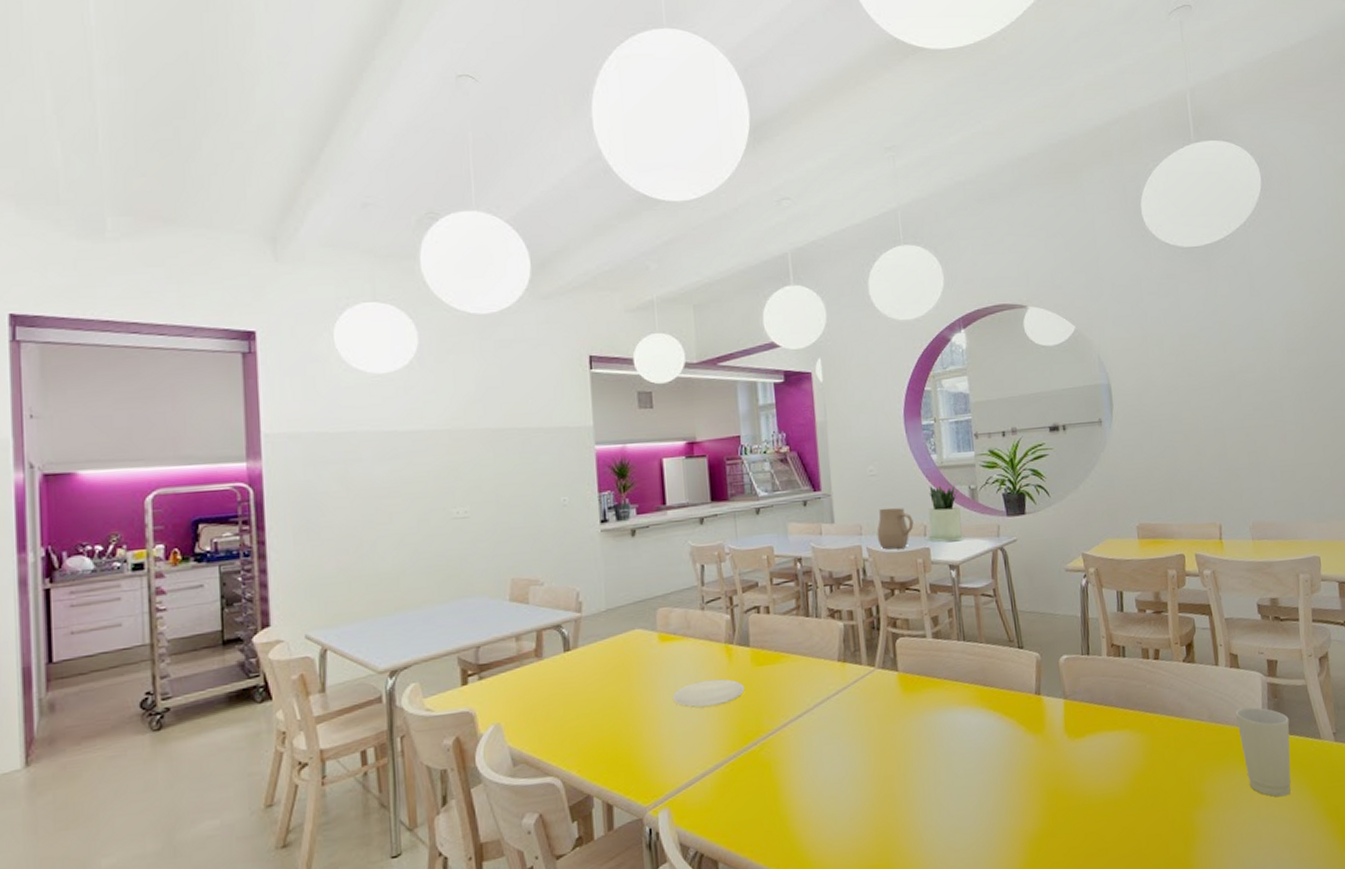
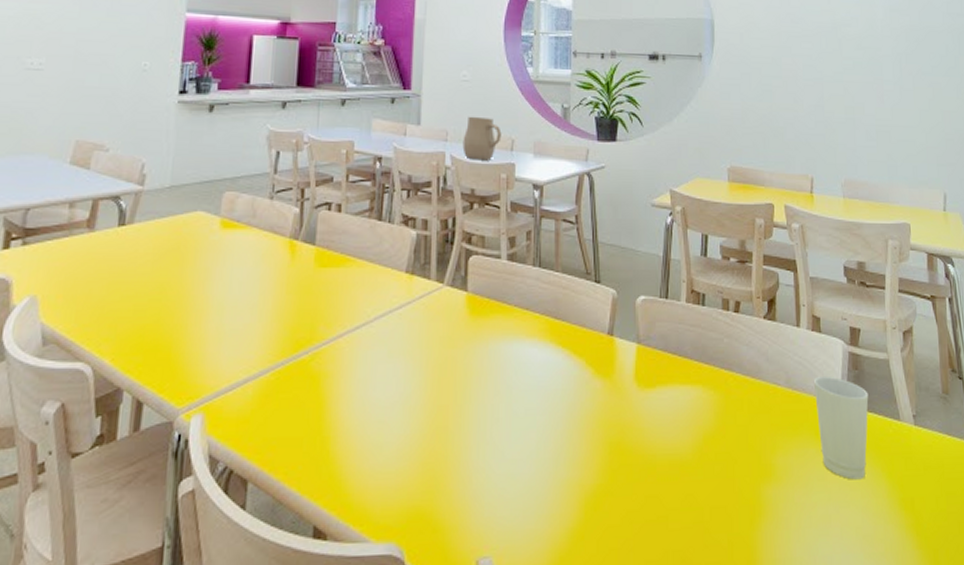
plate: present [672,678,745,709] -> none [225,276,304,306]
planter: present [927,485,965,543] -> none [513,99,553,161]

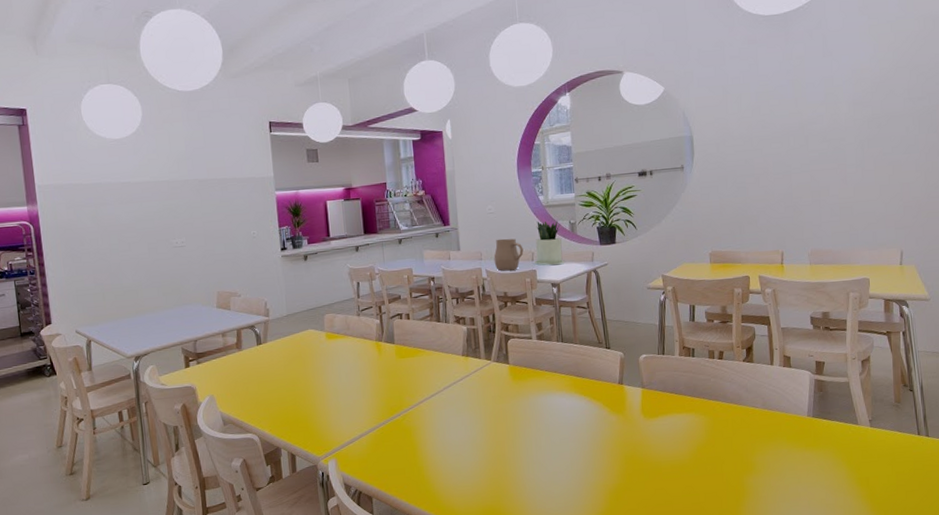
planter: none [513,99,553,161] -> present [534,221,565,266]
cup: present [814,375,869,480] -> none [786,398,832,468]

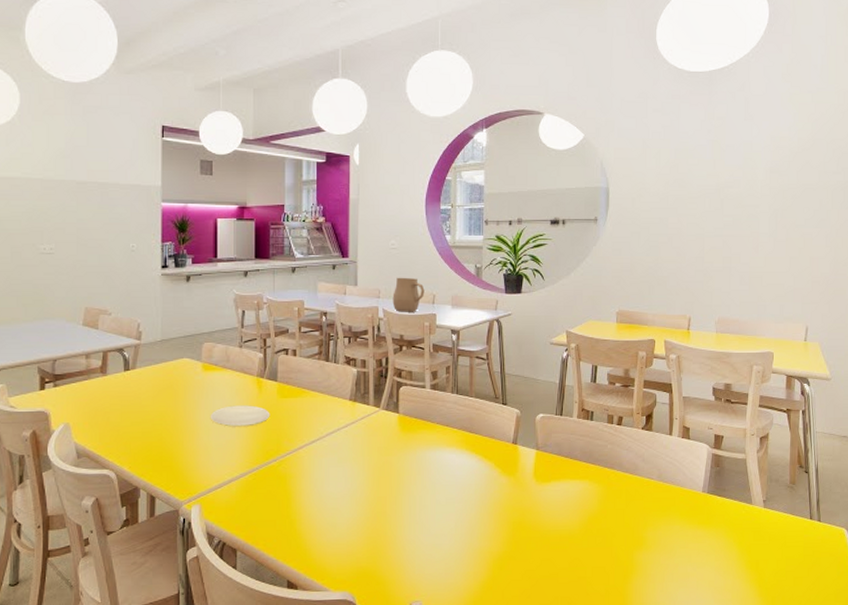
plate: none [337,367,391,388] -> present [210,405,270,427]
planter: present [534,221,565,266] -> none [434,262,467,311]

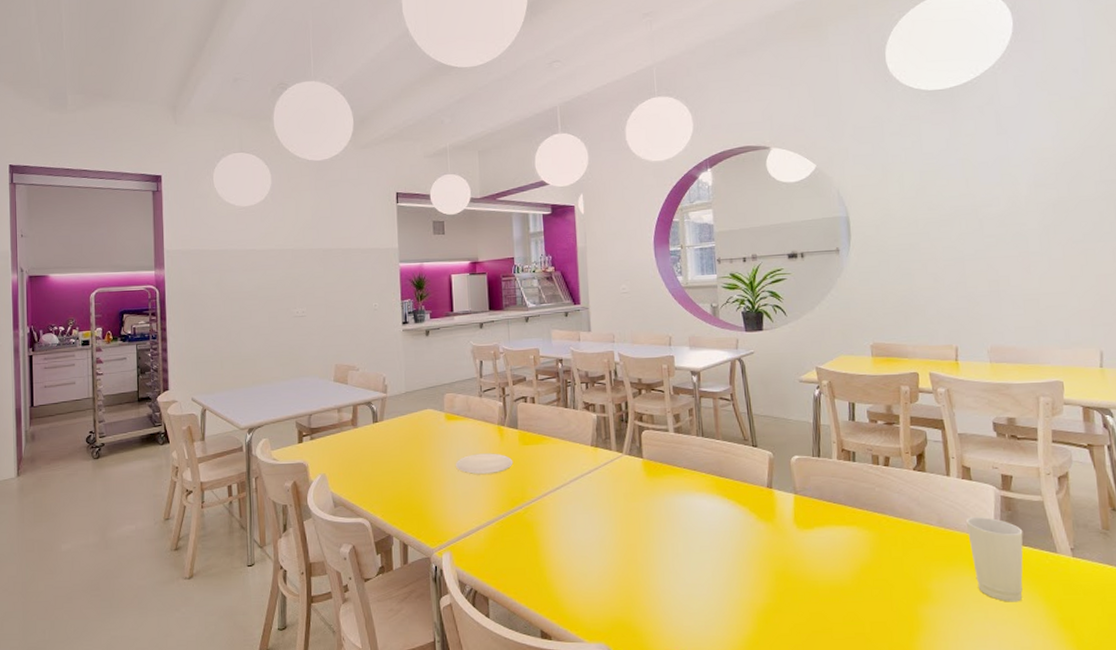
pitcher: present [392,277,425,312] -> none [627,320,660,356]
cup: none [682,472,727,548] -> present [966,516,1024,602]

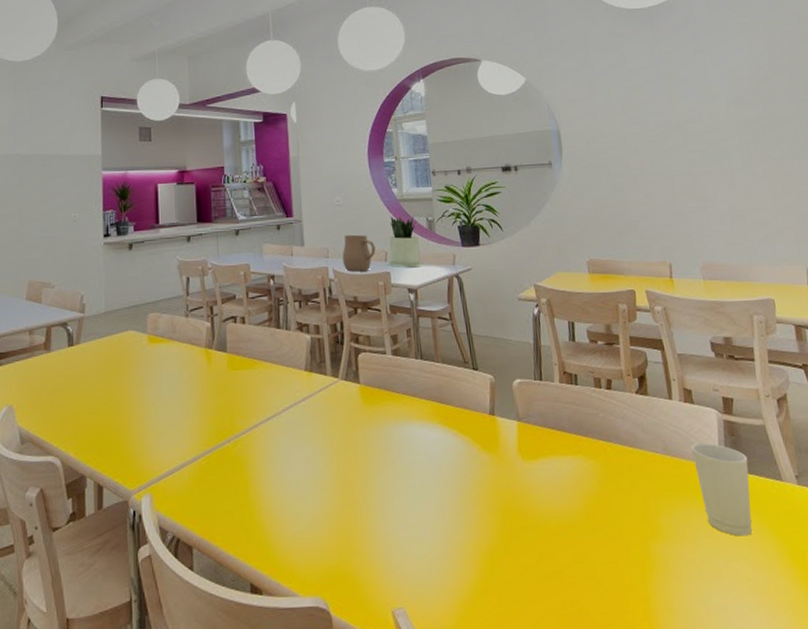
plate: present [455,453,513,475] -> none [157,379,222,405]
pitcher: none [627,320,660,356] -> present [342,234,376,272]
planter: none [671,303,706,352] -> present [387,216,423,268]

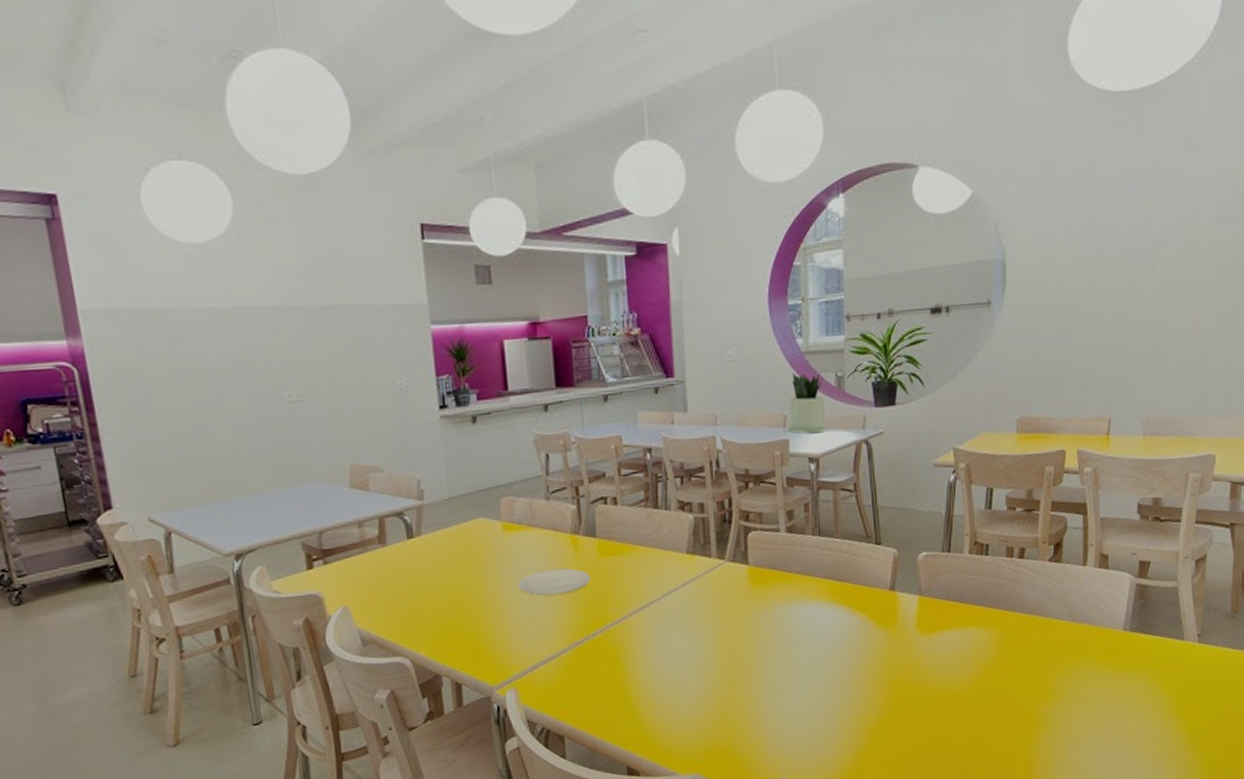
plate: none [157,379,222,405] -> present [517,568,591,597]
pitcher: present [342,234,376,272] -> none [732,396,773,441]
cup: present [691,442,752,536] -> none [1098,607,1153,694]

